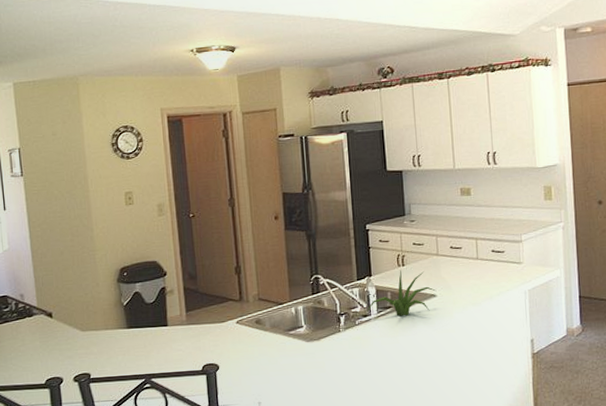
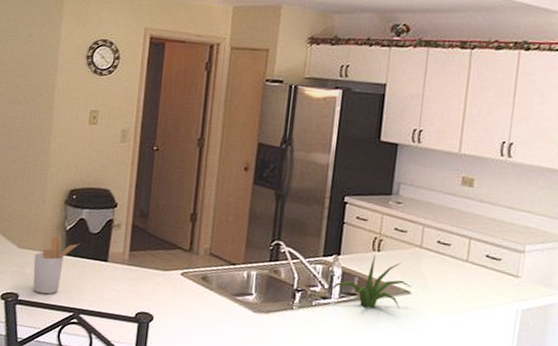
utensil holder: none [98,312,138,369] -> present [33,235,79,294]

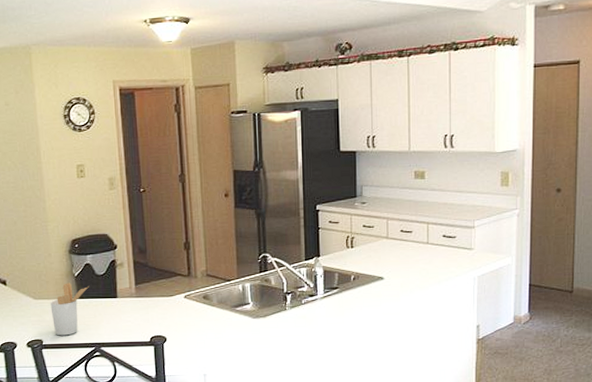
plant: present [327,254,412,309] -> none [313,251,385,298]

